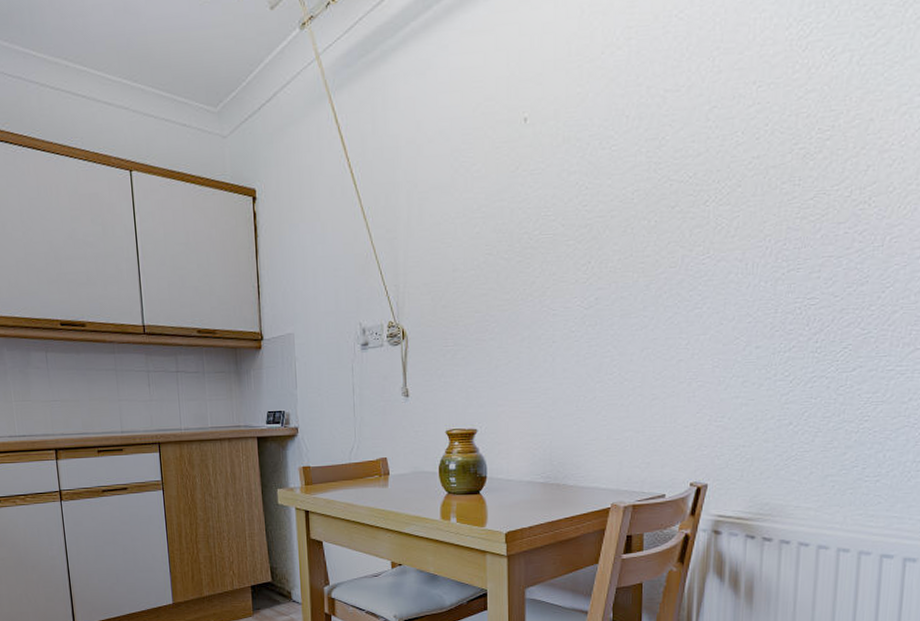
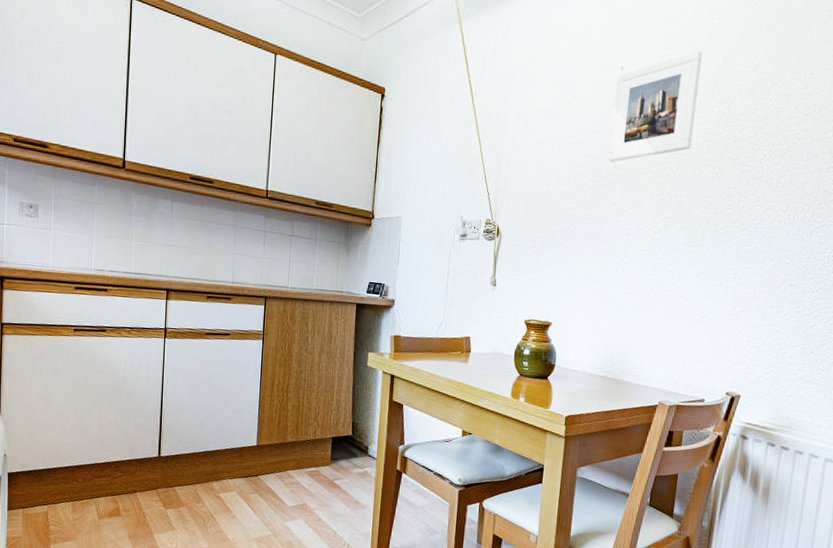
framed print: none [520,82,620,234] -> present [608,50,702,163]

